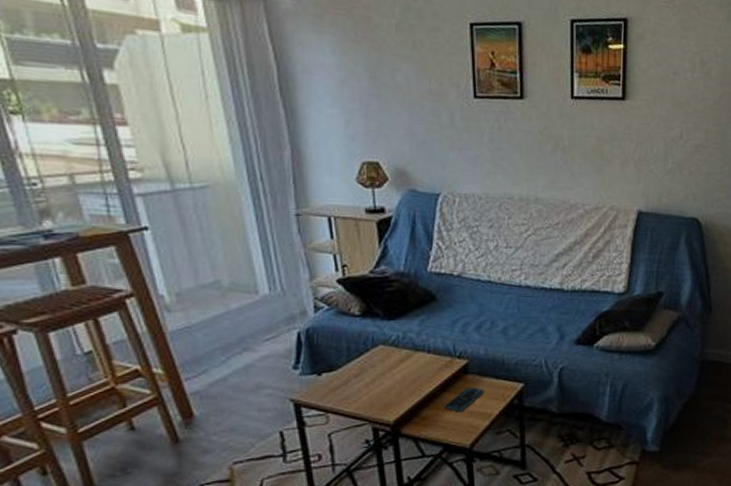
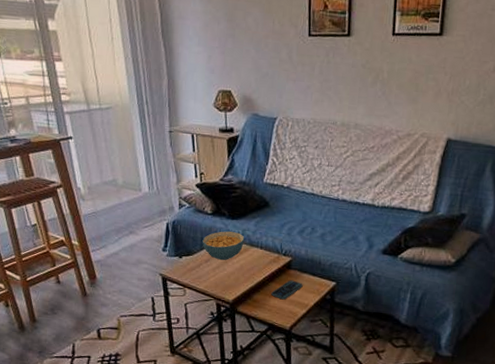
cereal bowl: none [349,334,406,373] -> present [202,231,245,261]

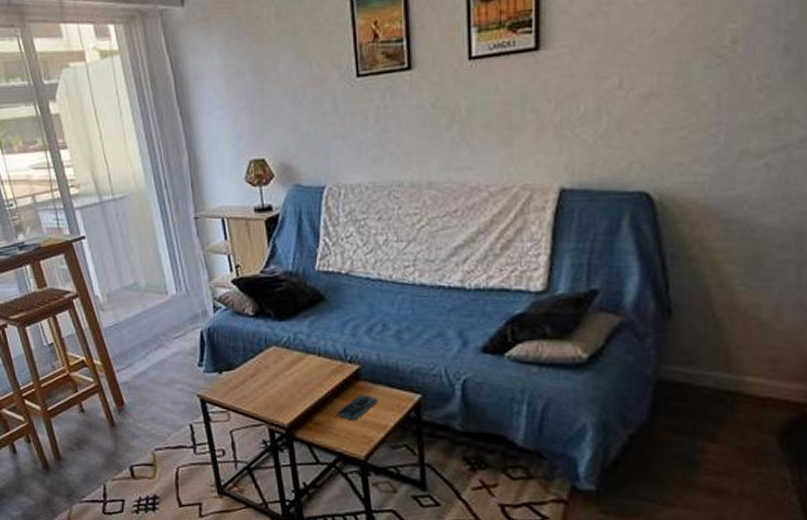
cereal bowl: present [202,231,245,261] -> none [245,335,297,374]

